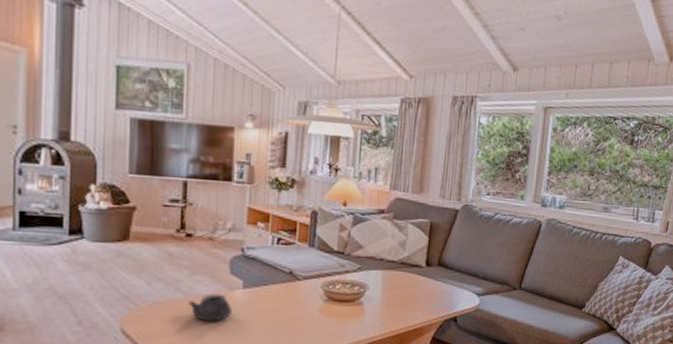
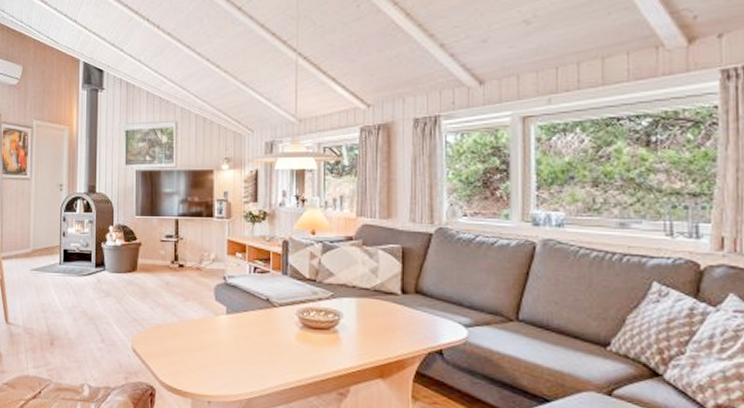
teapot: present [187,293,232,321] -> none [182,318,218,344]

